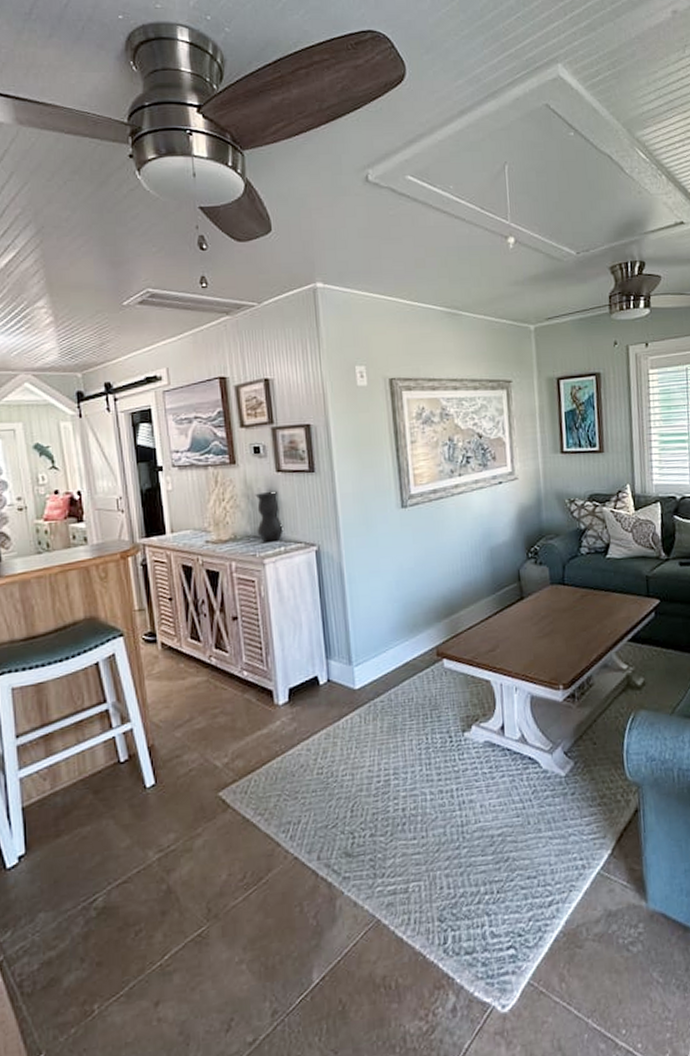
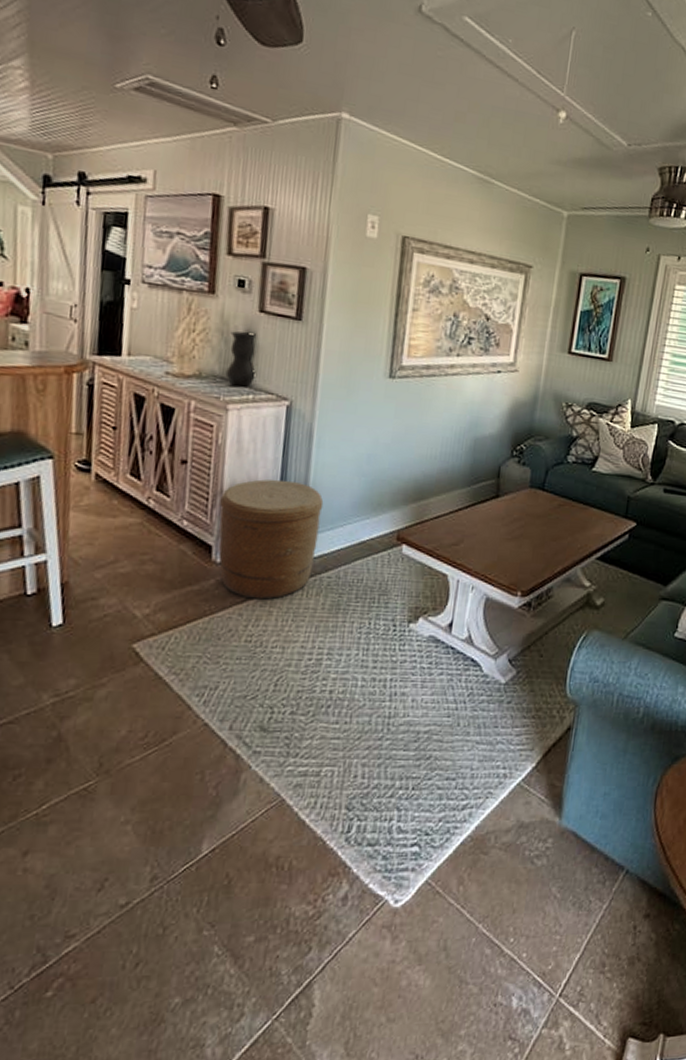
woven basket: none [272,618,366,734] -> present [218,479,324,600]

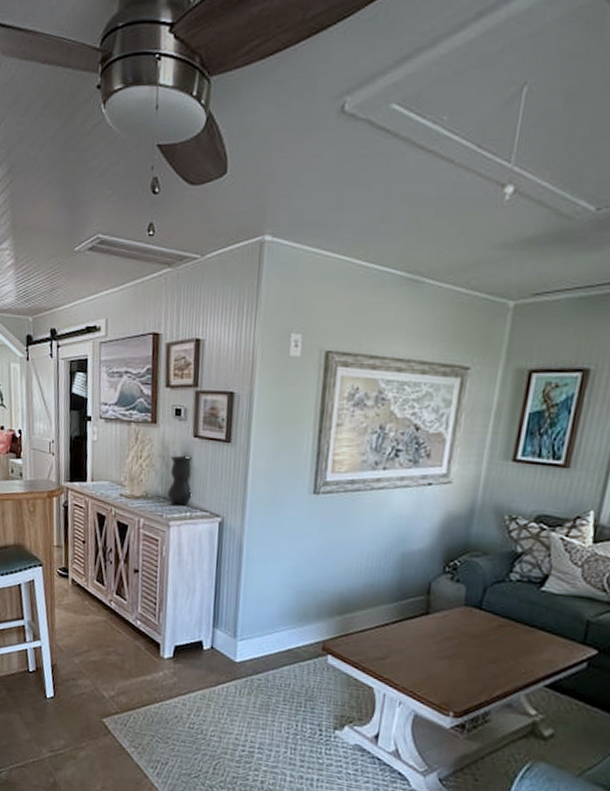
woven basket: present [218,479,324,600] -> none [165,588,253,694]

